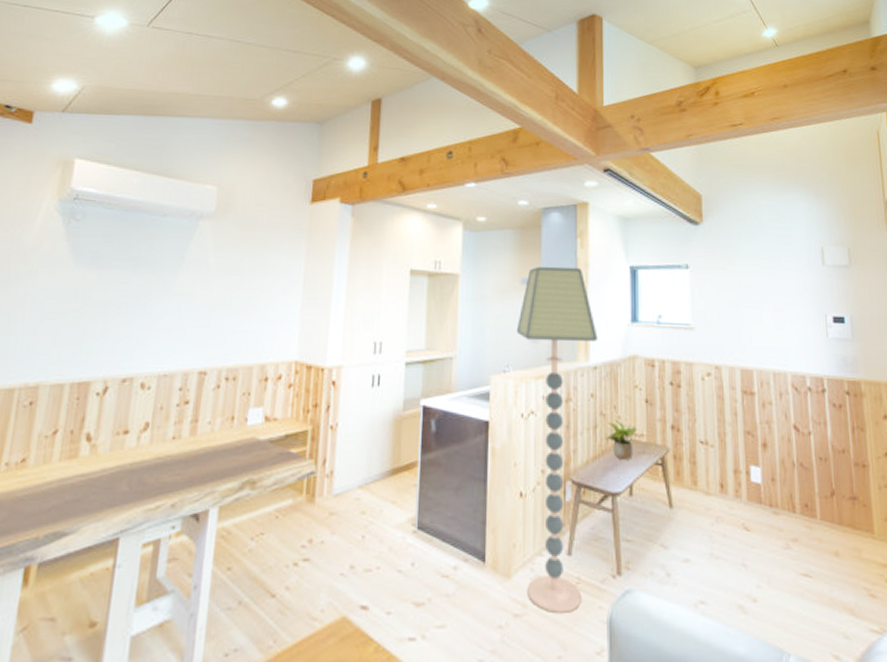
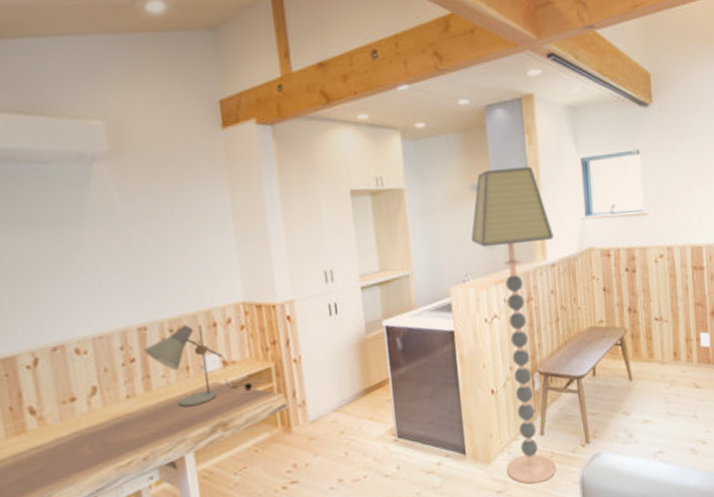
desk lamp: none [199,375,288,458] -> present [144,325,253,407]
potted plant: present [606,420,638,460] -> none [568,311,598,346]

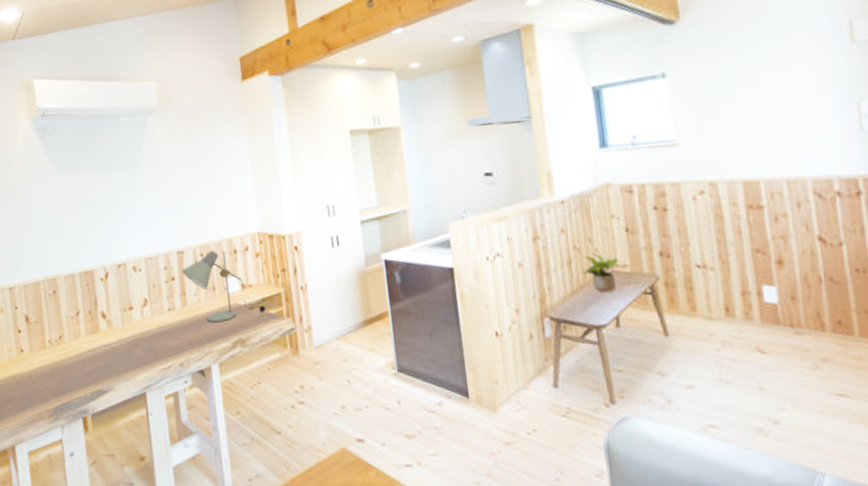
floor lamp: present [471,166,556,484] -> none [469,98,575,440]
potted plant: none [568,311,598,346] -> present [582,253,620,292]

